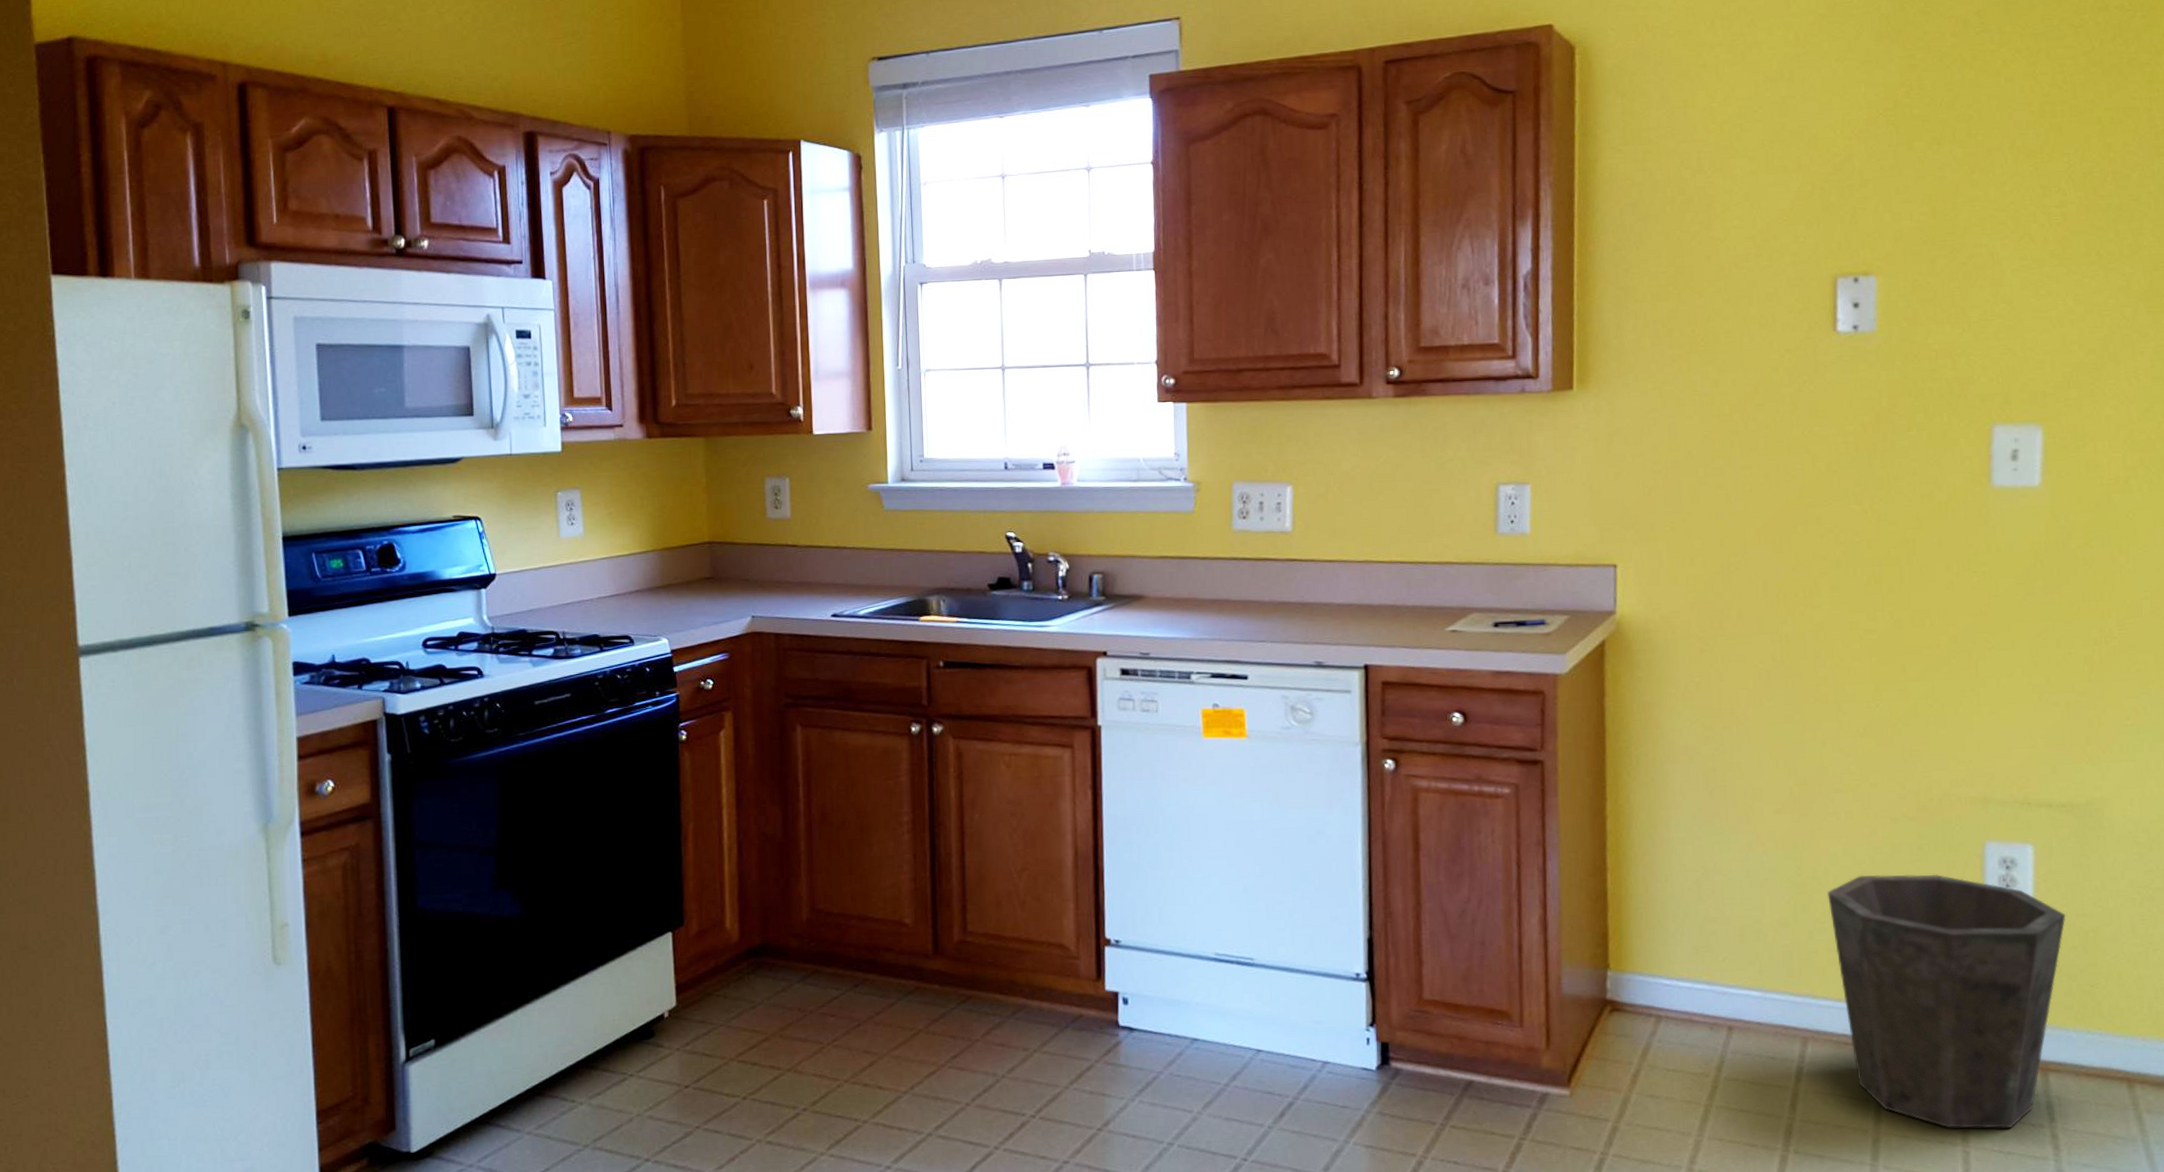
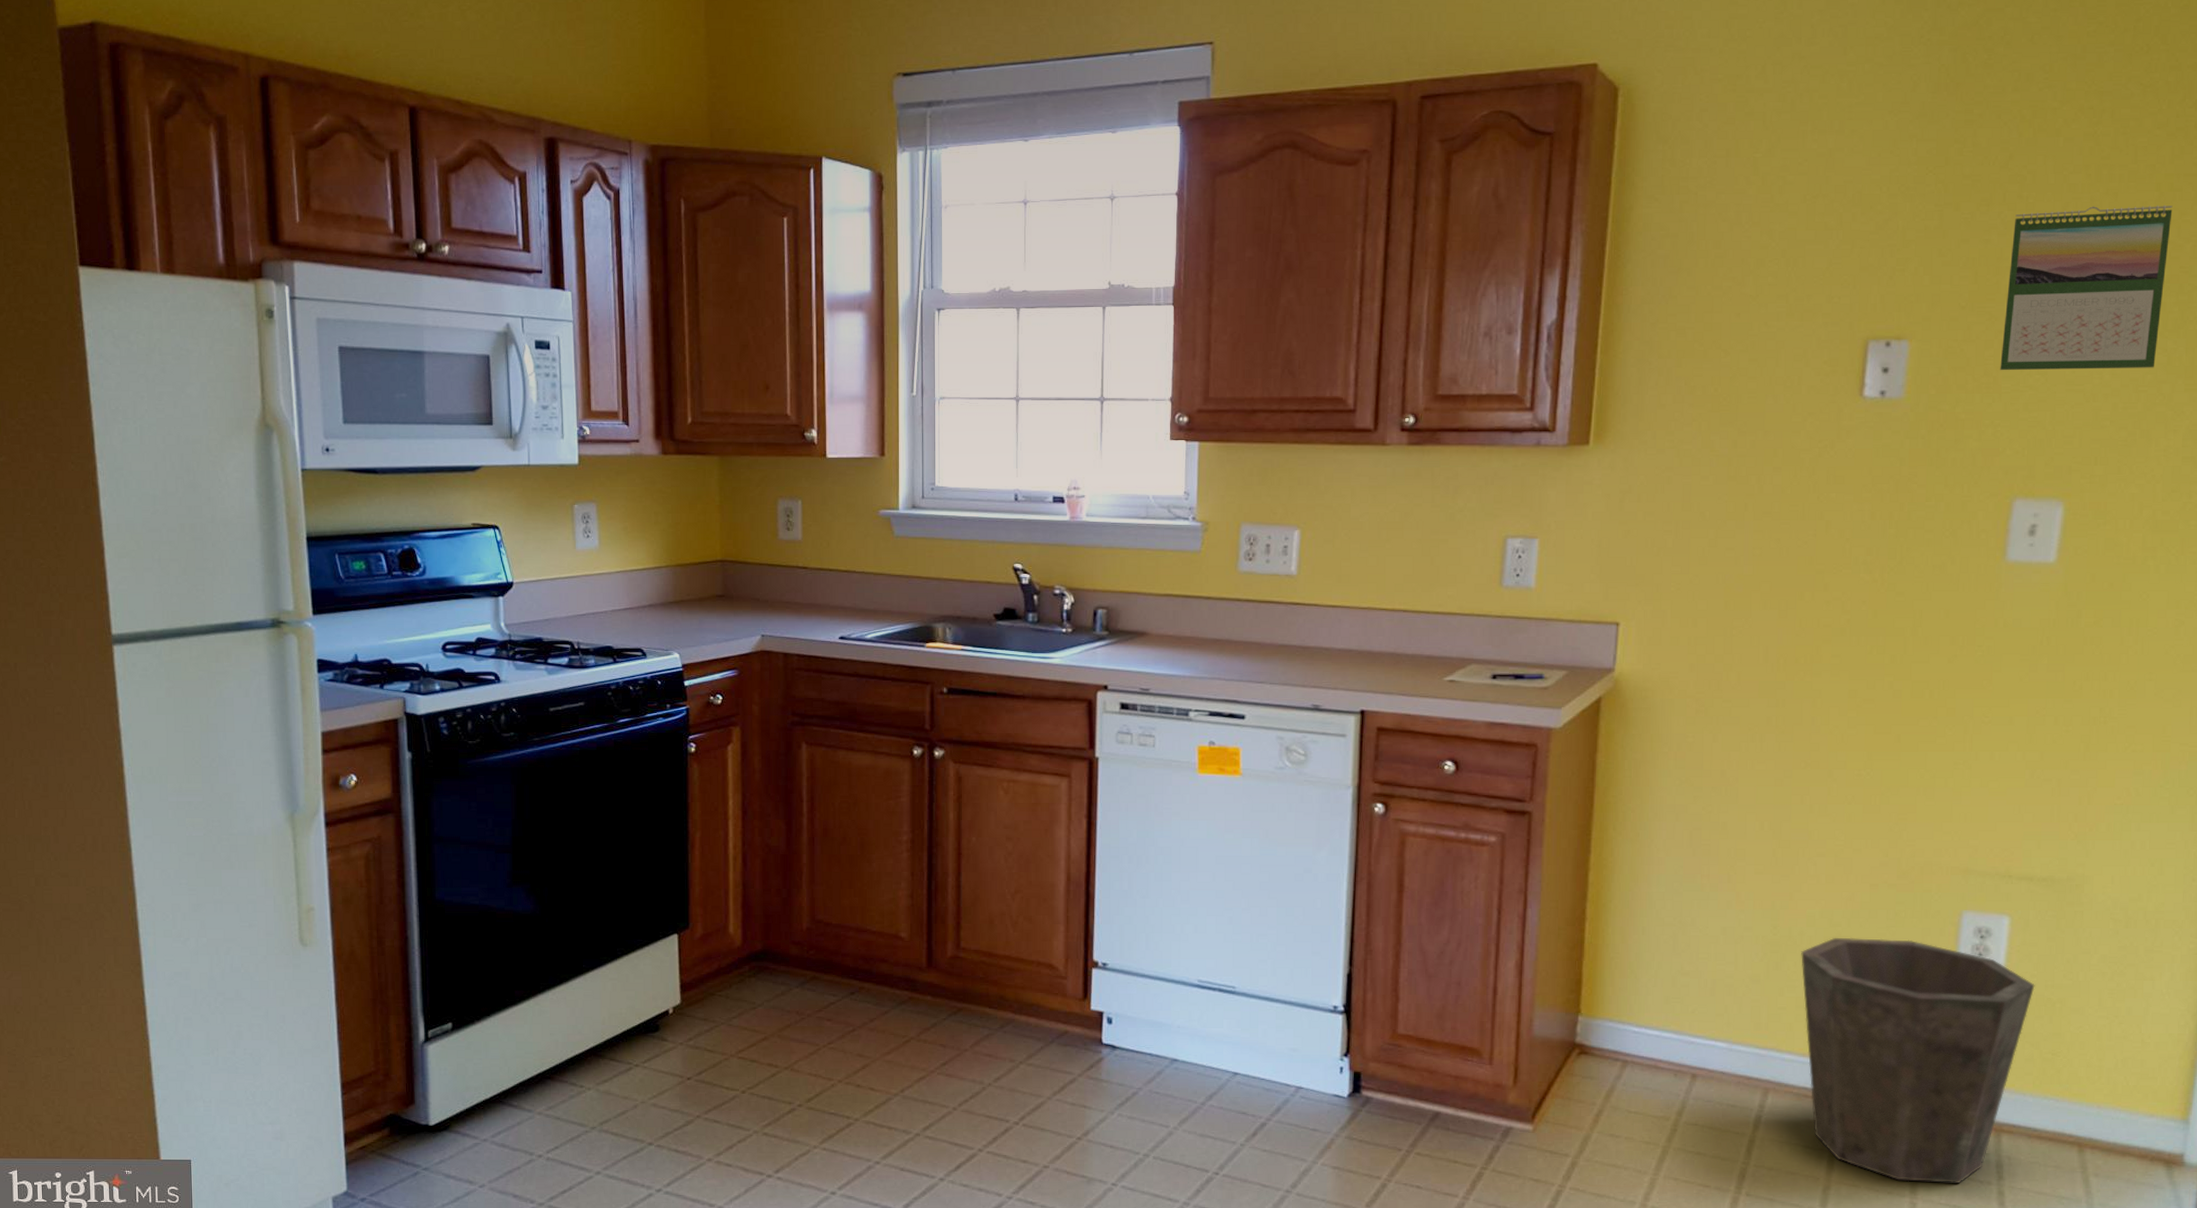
calendar: none [1966,137,2116,301] -> present [2000,204,2173,371]

